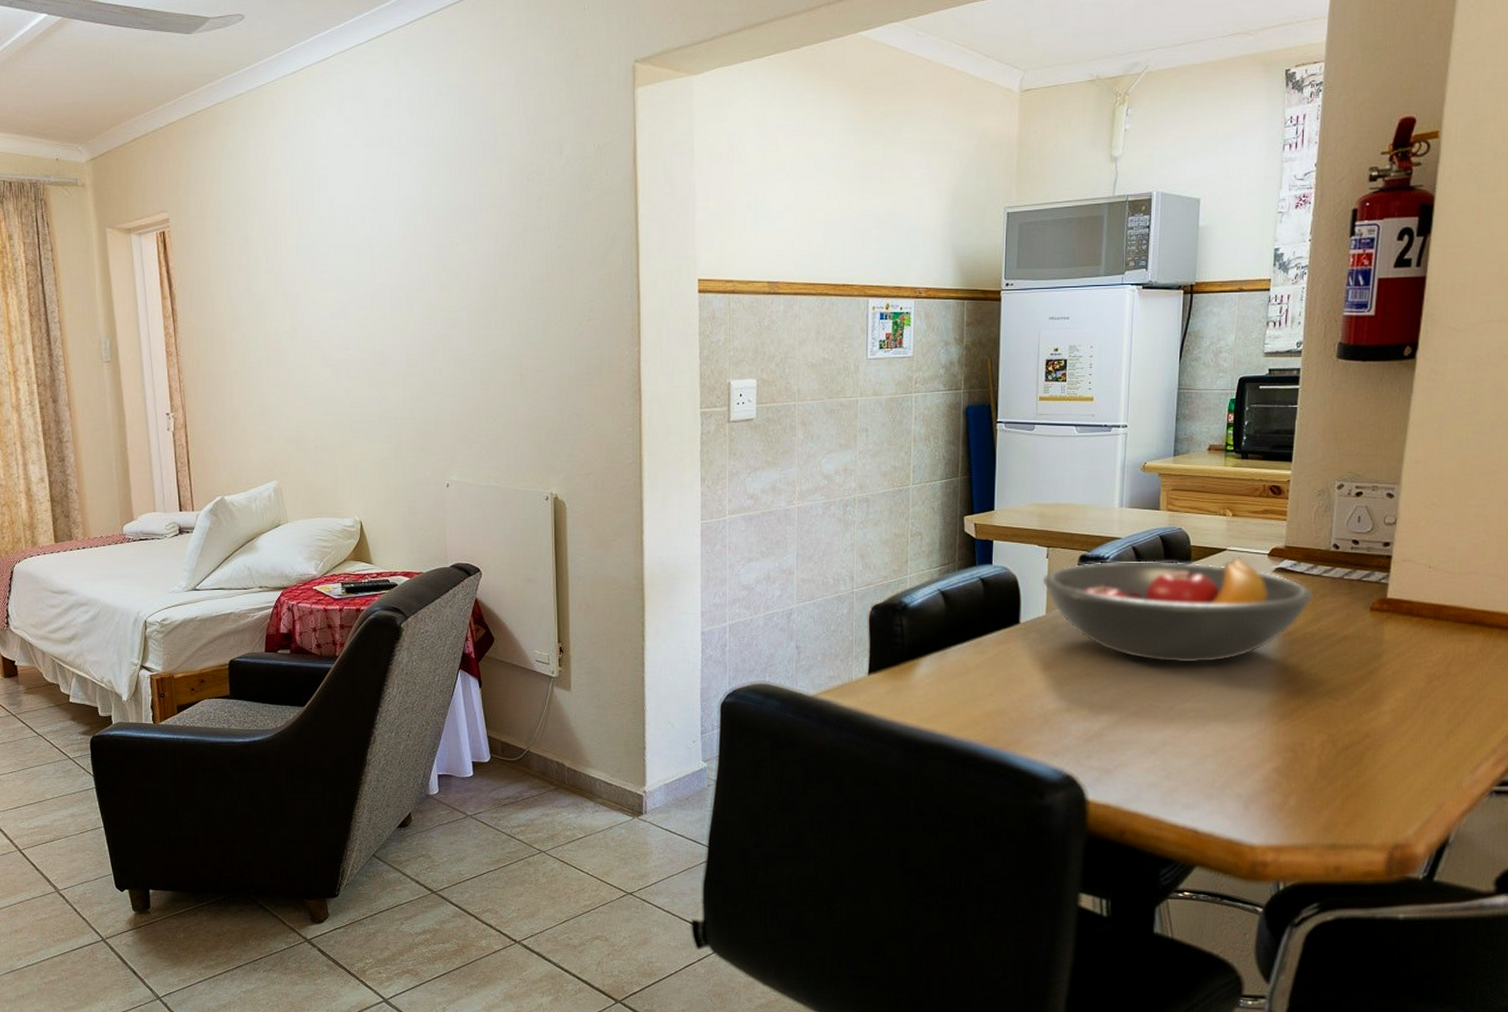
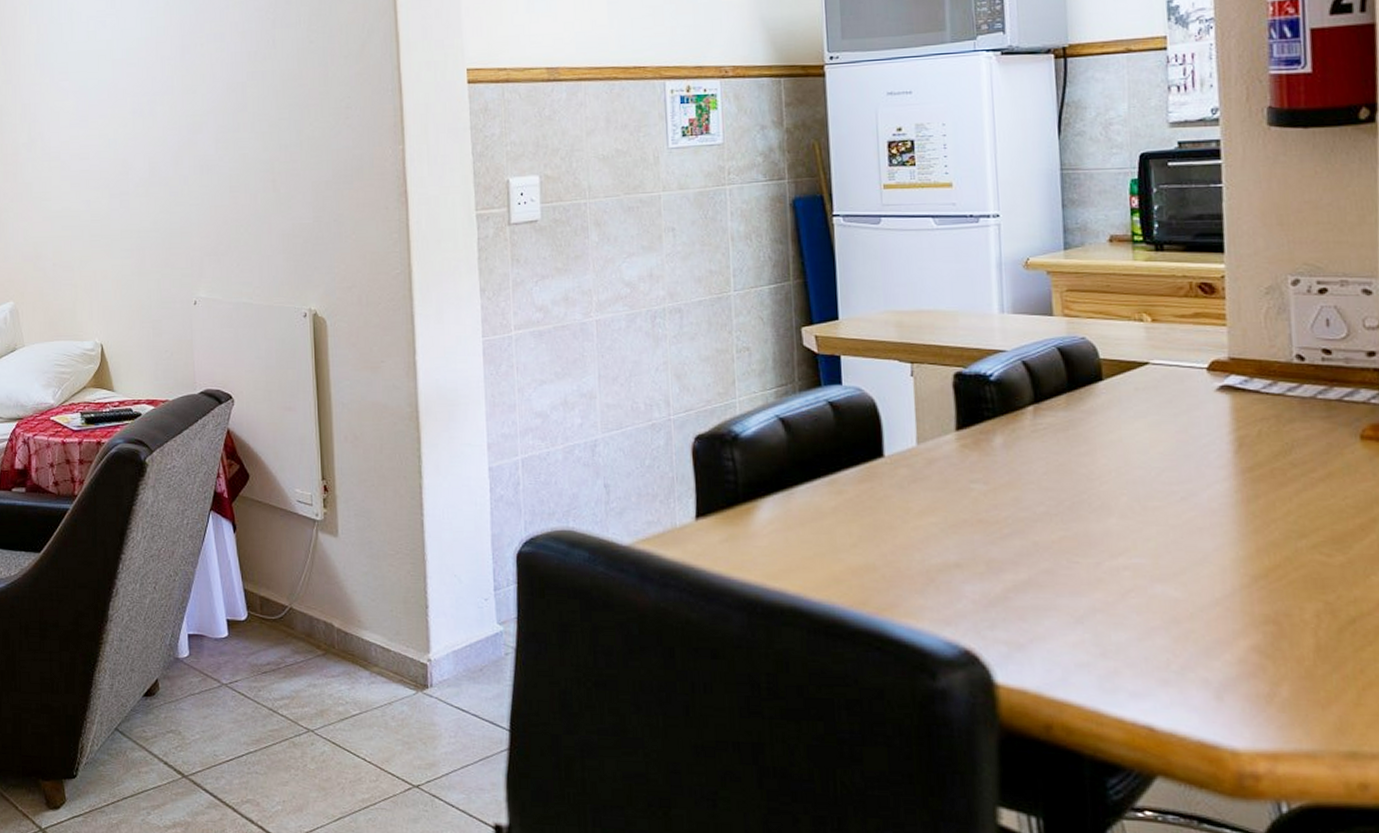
fruit bowl: present [1042,556,1315,663] -> none [908,371,1279,507]

